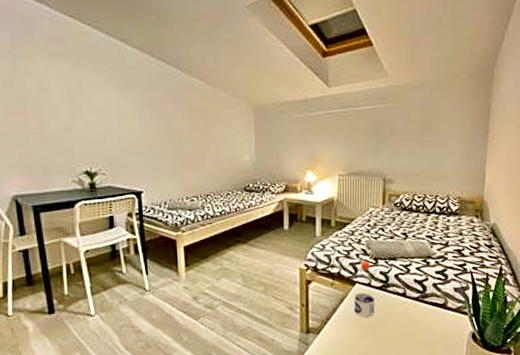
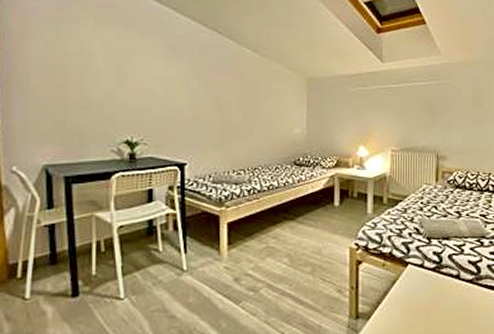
water bottle: present [353,261,375,318] -> none [406,240,428,302]

